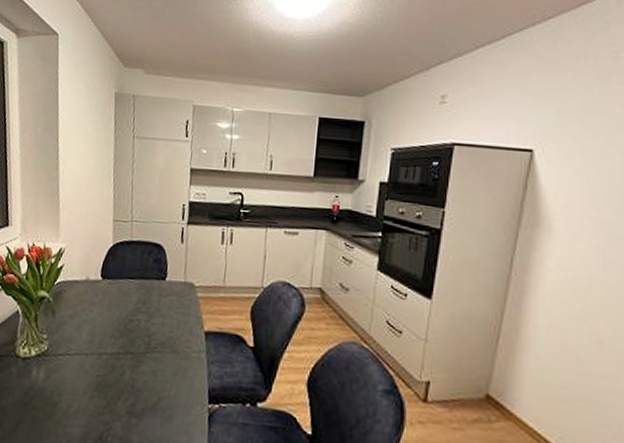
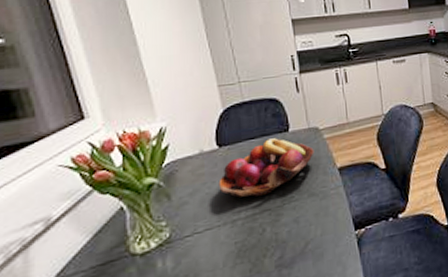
fruit basket: none [94,282,186,337] -> present [218,138,314,197]

